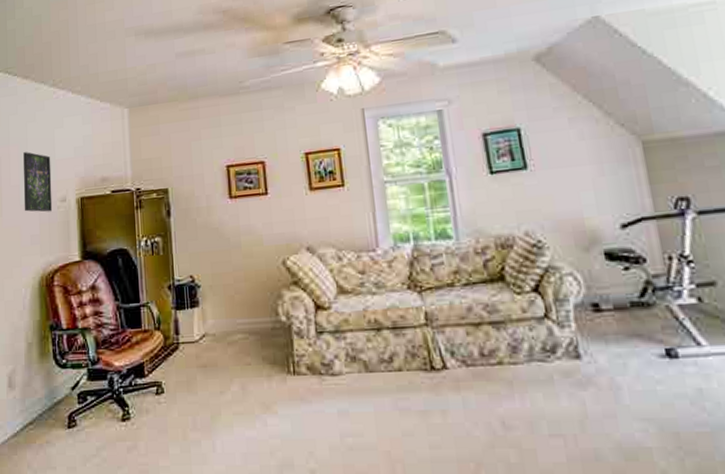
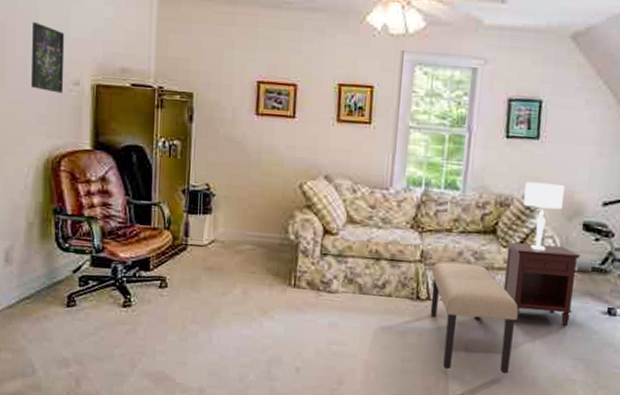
bench: none [441,319,563,452] -> present [430,262,519,374]
nightstand: none [518,283,622,382] -> present [503,242,581,327]
table lamp: none [524,213,575,292] -> present [523,181,565,251]

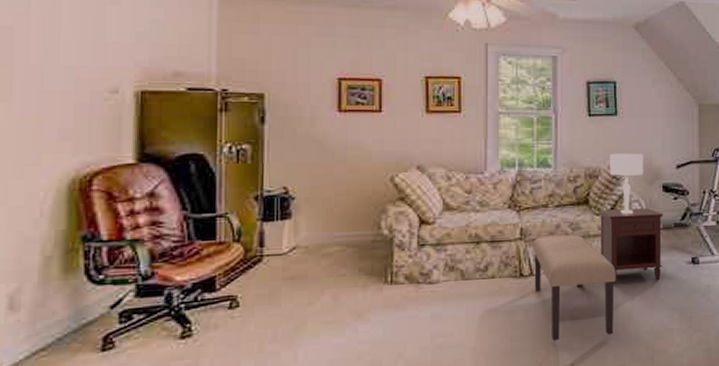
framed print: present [30,22,65,94] -> none [49,26,98,103]

